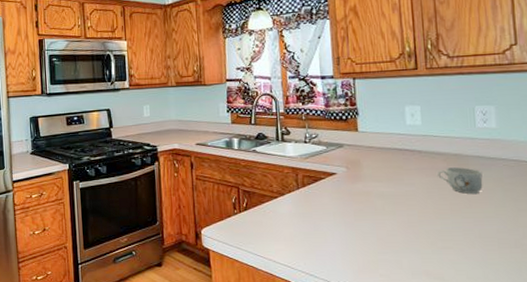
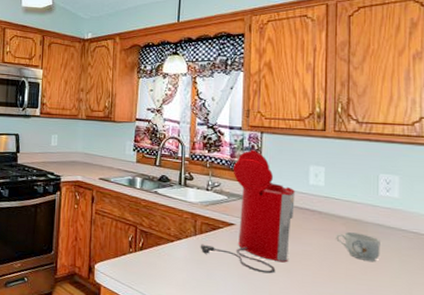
coffee maker: none [304,96,394,218] -> present [200,149,295,274]

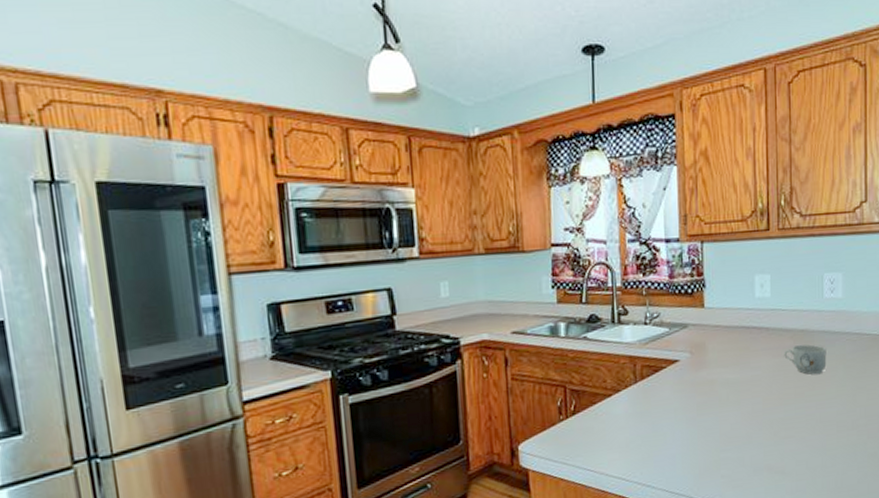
coffee maker: present [200,149,295,274] -> none [642,264,741,412]

